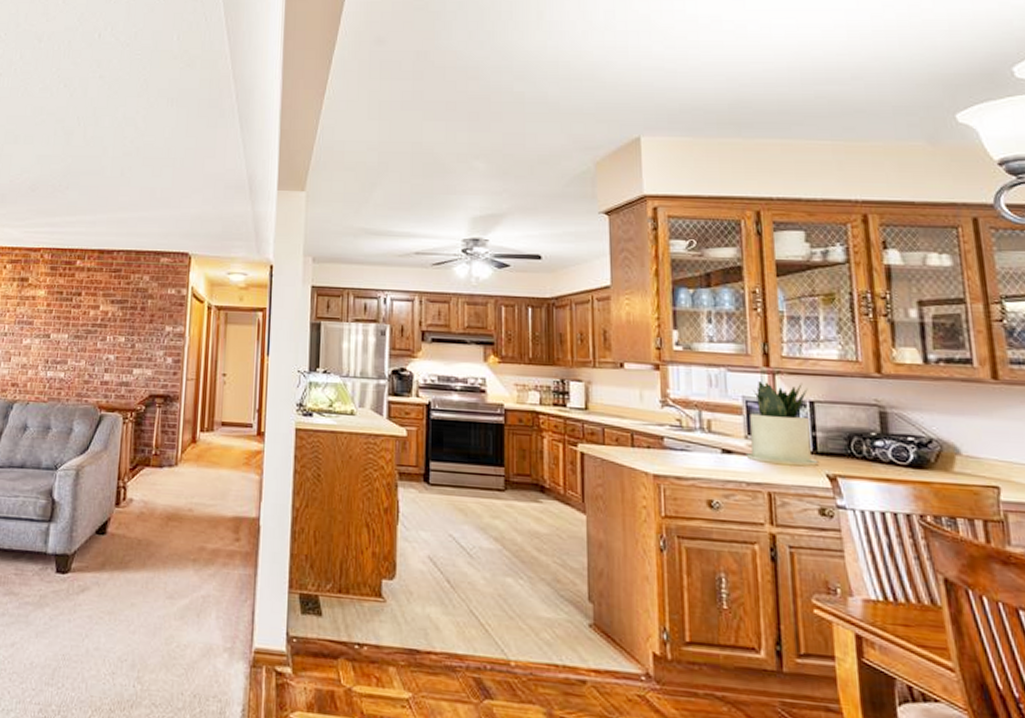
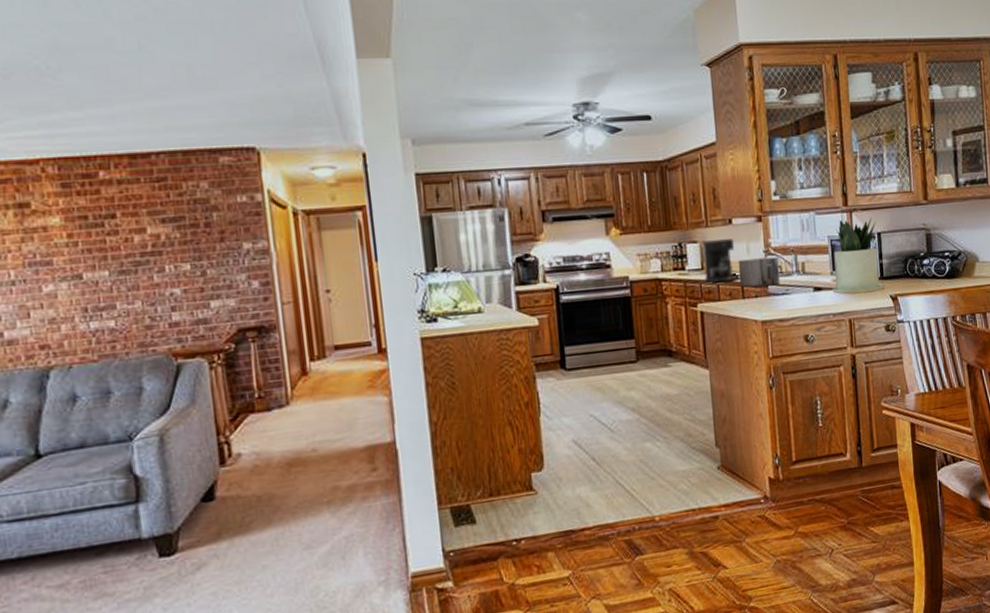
coffee maker: none [588,381,630,427] -> present [703,239,740,283]
toaster: none [628,406,679,440] -> present [738,256,780,288]

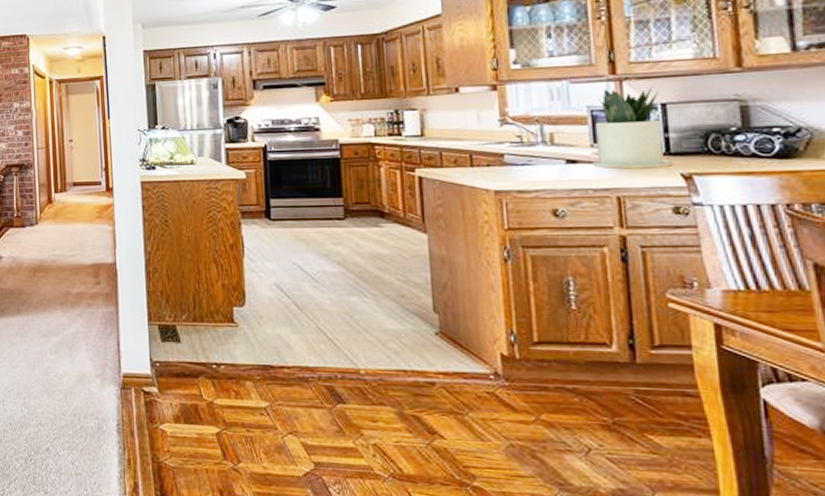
coffee maker: present [703,239,740,283] -> none [423,107,468,150]
toaster: present [738,256,780,288] -> none [465,126,520,157]

